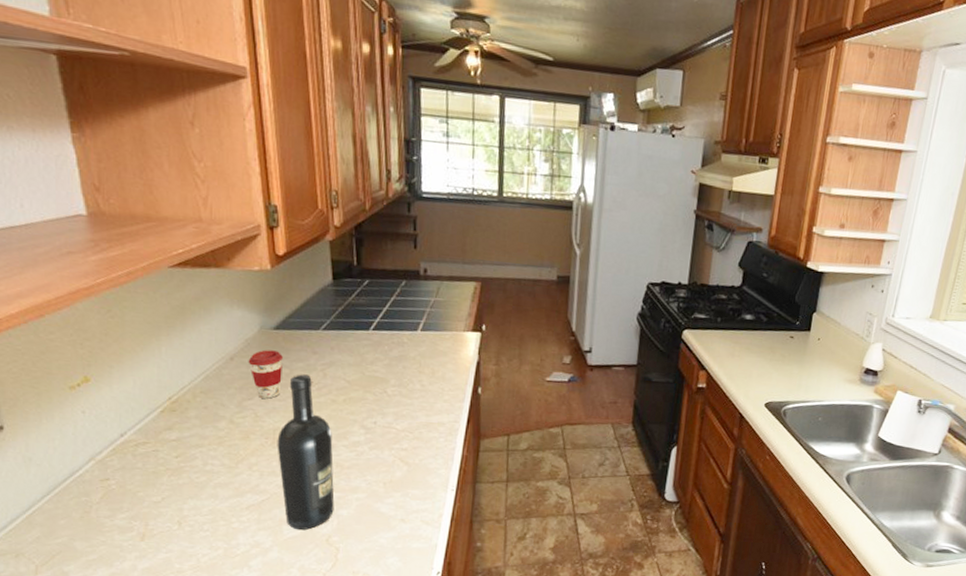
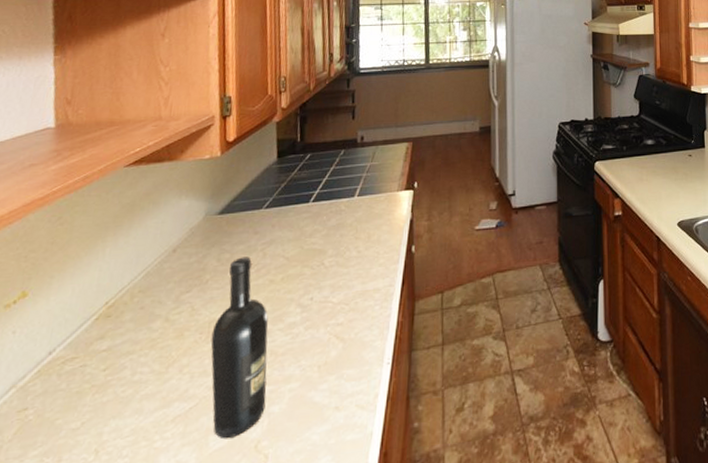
coffee cup: present [248,350,283,399] -> none [190,236,225,289]

